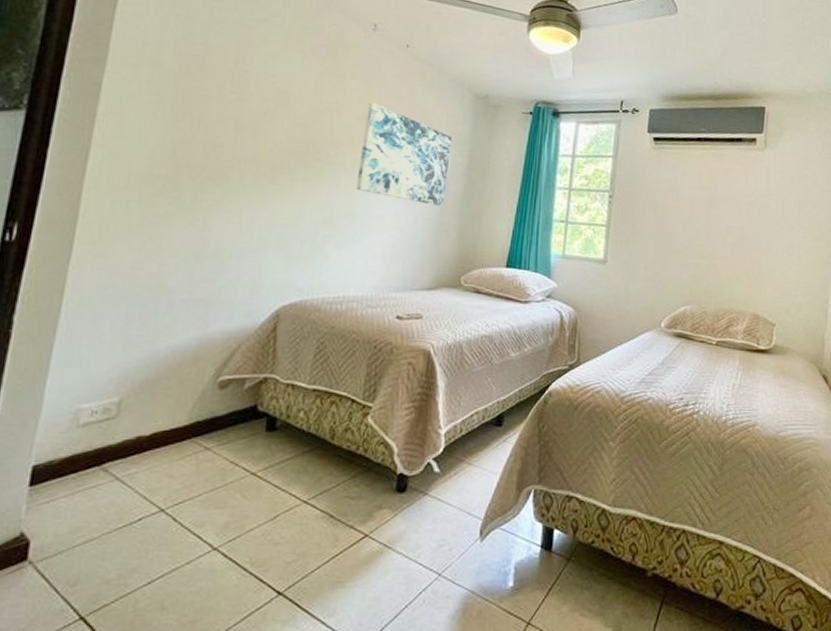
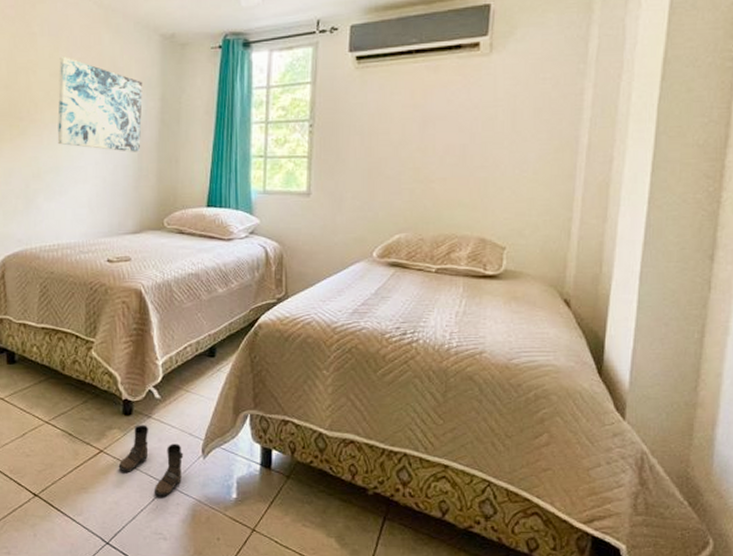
boots: none [384,503,460,588] -> present [118,425,184,496]

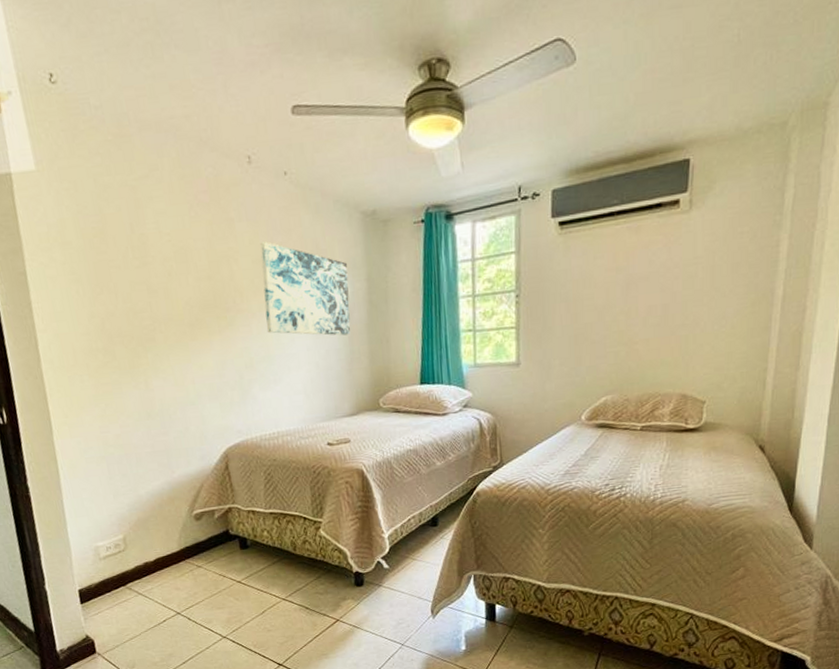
boots: present [118,425,184,496] -> none [354,593,415,655]

